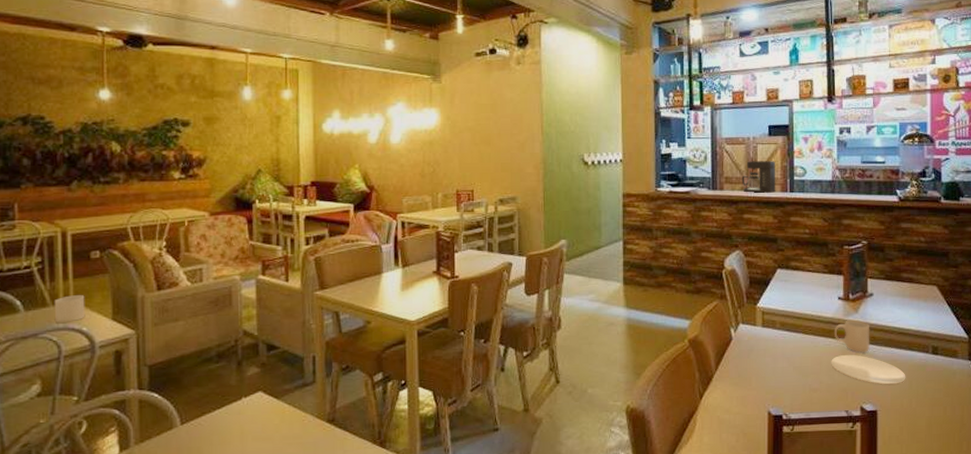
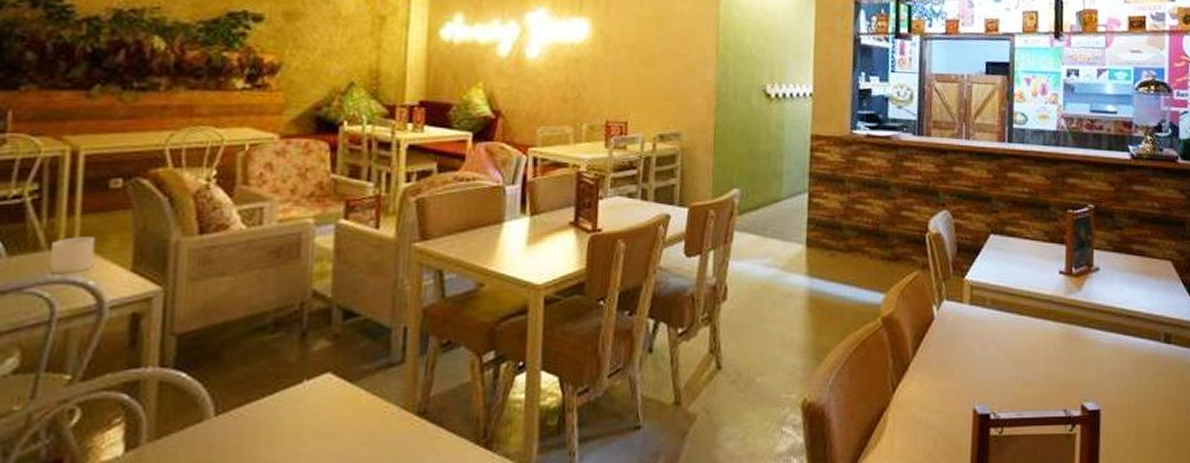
coffee maker: present [741,161,776,194] -> none [952,103,993,143]
plate: present [831,355,906,385] -> none [1049,342,1134,379]
cup: present [834,319,870,353] -> none [1053,298,1095,339]

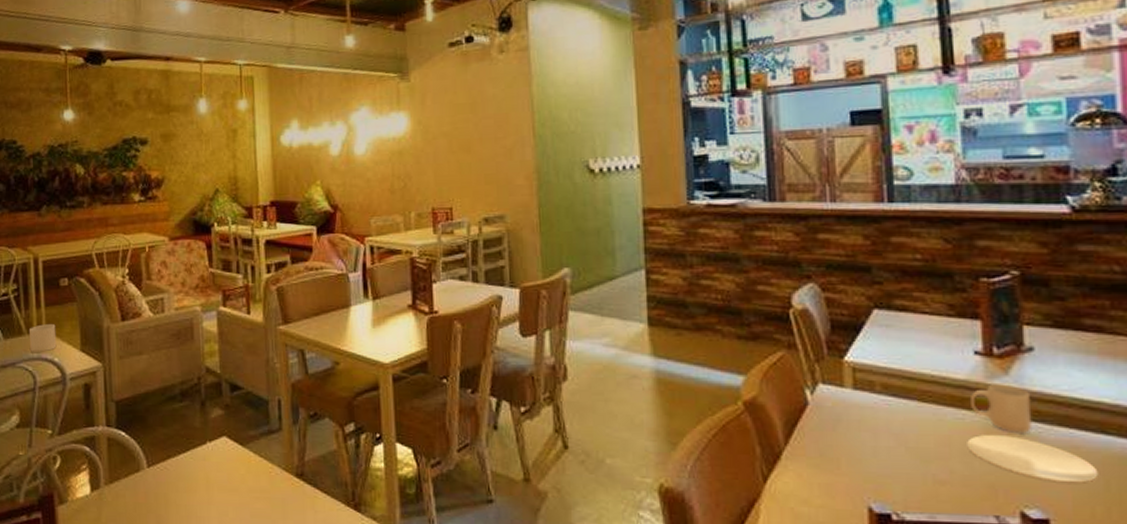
plate: none [1049,342,1134,379] -> present [967,435,1099,483]
cup: none [1053,298,1095,339] -> present [969,384,1033,433]

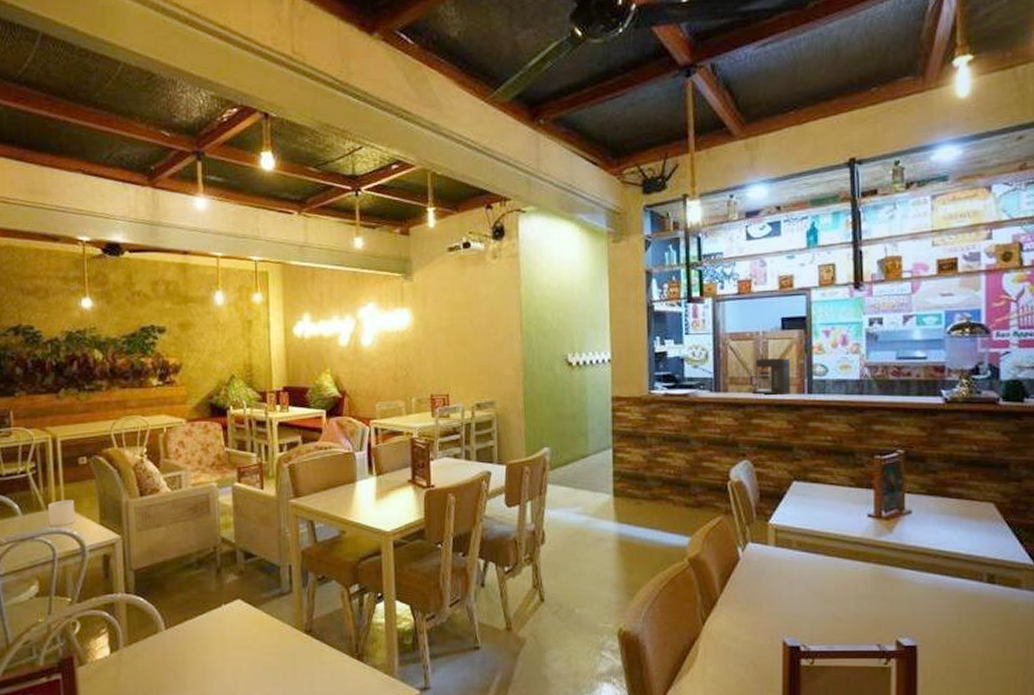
coffee maker: none [812,160,866,205] -> present [749,358,791,396]
plate: present [967,435,1099,483] -> none [859,581,954,617]
cup: present [969,384,1033,433] -> none [862,540,908,578]

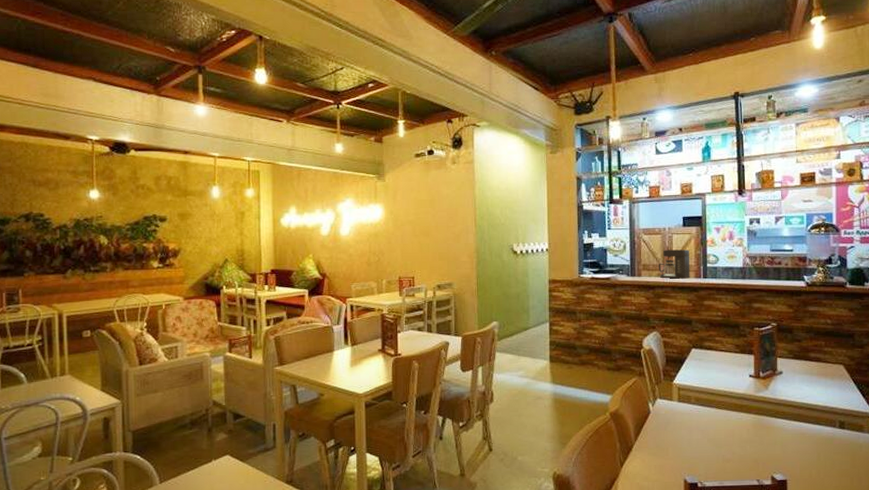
cup: present [47,500,76,527] -> none [52,369,79,394]

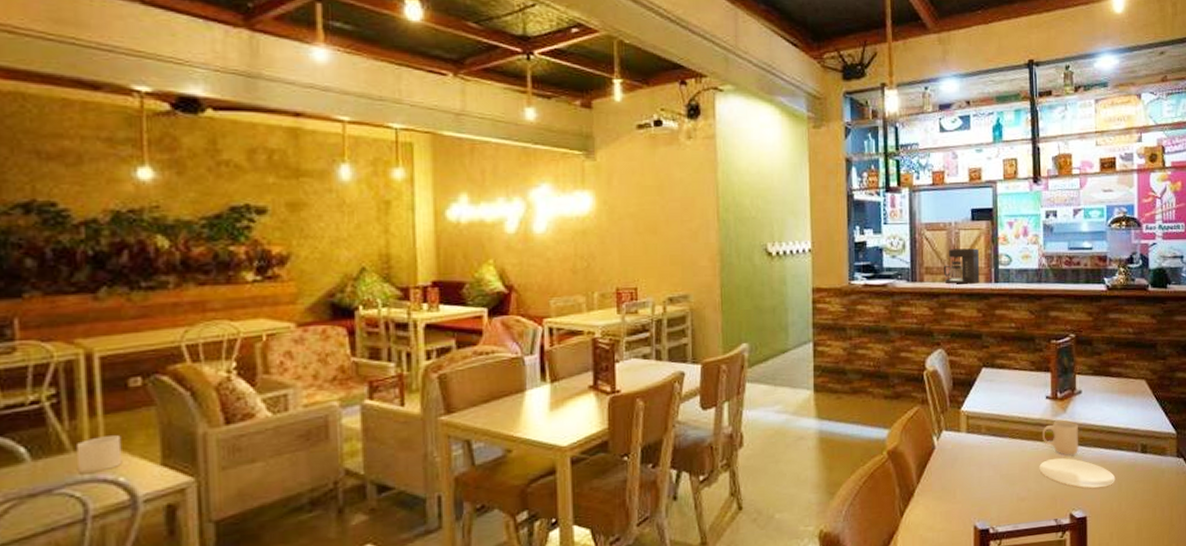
cup: none [52,369,79,394] -> present [75,435,123,475]
plate: none [743,428,814,457] -> present [1039,458,1115,489]
cup: none [745,395,780,426] -> present [1042,419,1079,456]

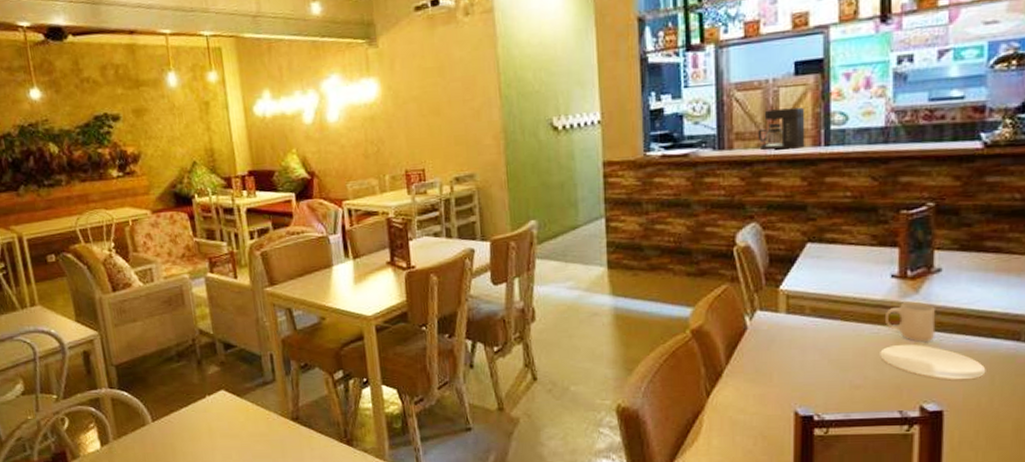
cup: present [75,435,123,475] -> none [22,298,52,327]

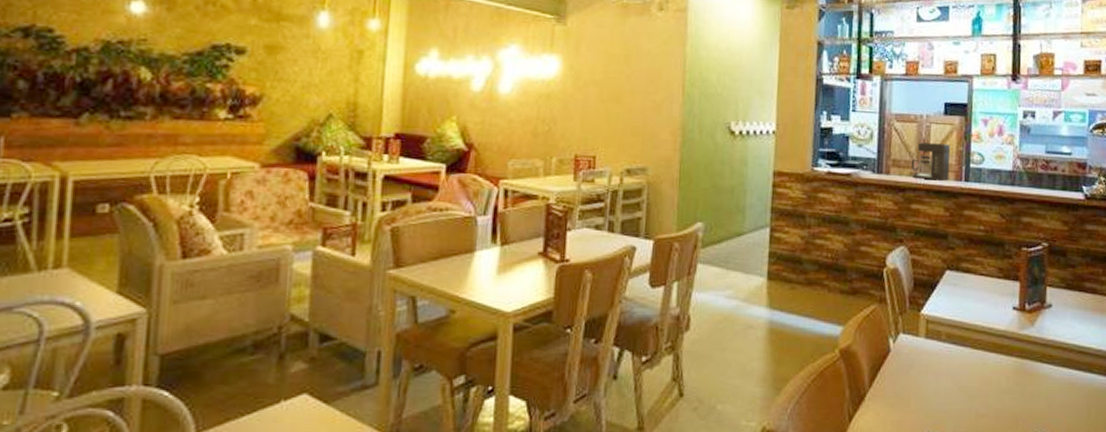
plate: present [880,345,986,381] -> none [1001,376,1084,412]
cup: present [884,301,936,342] -> none [1006,334,1047,373]

